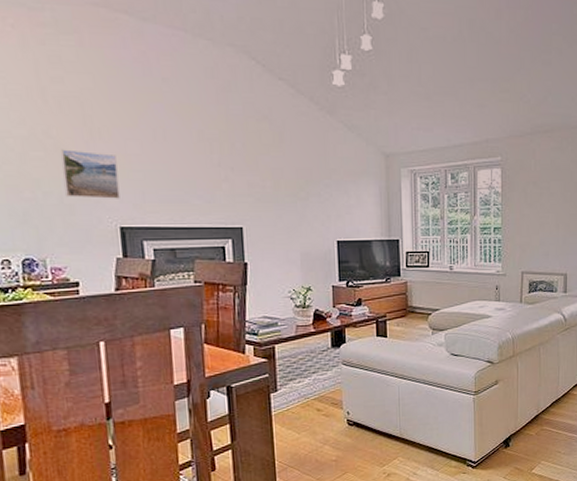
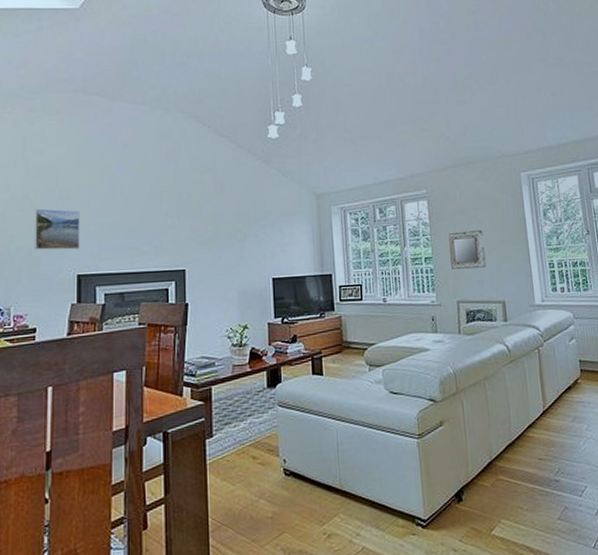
home mirror: none [519,203,554,241] -> present [448,230,486,269]

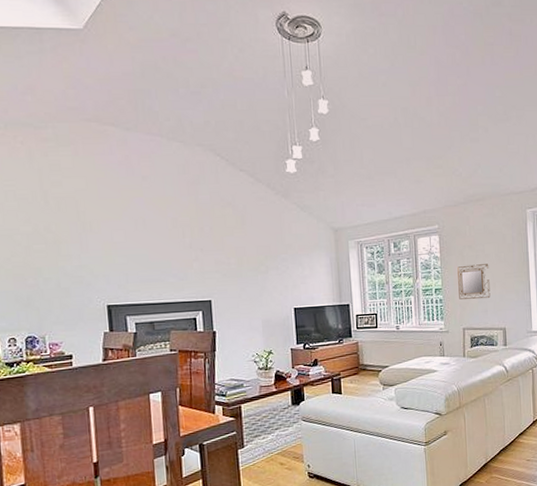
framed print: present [33,208,80,250] -> none [59,241,107,282]

